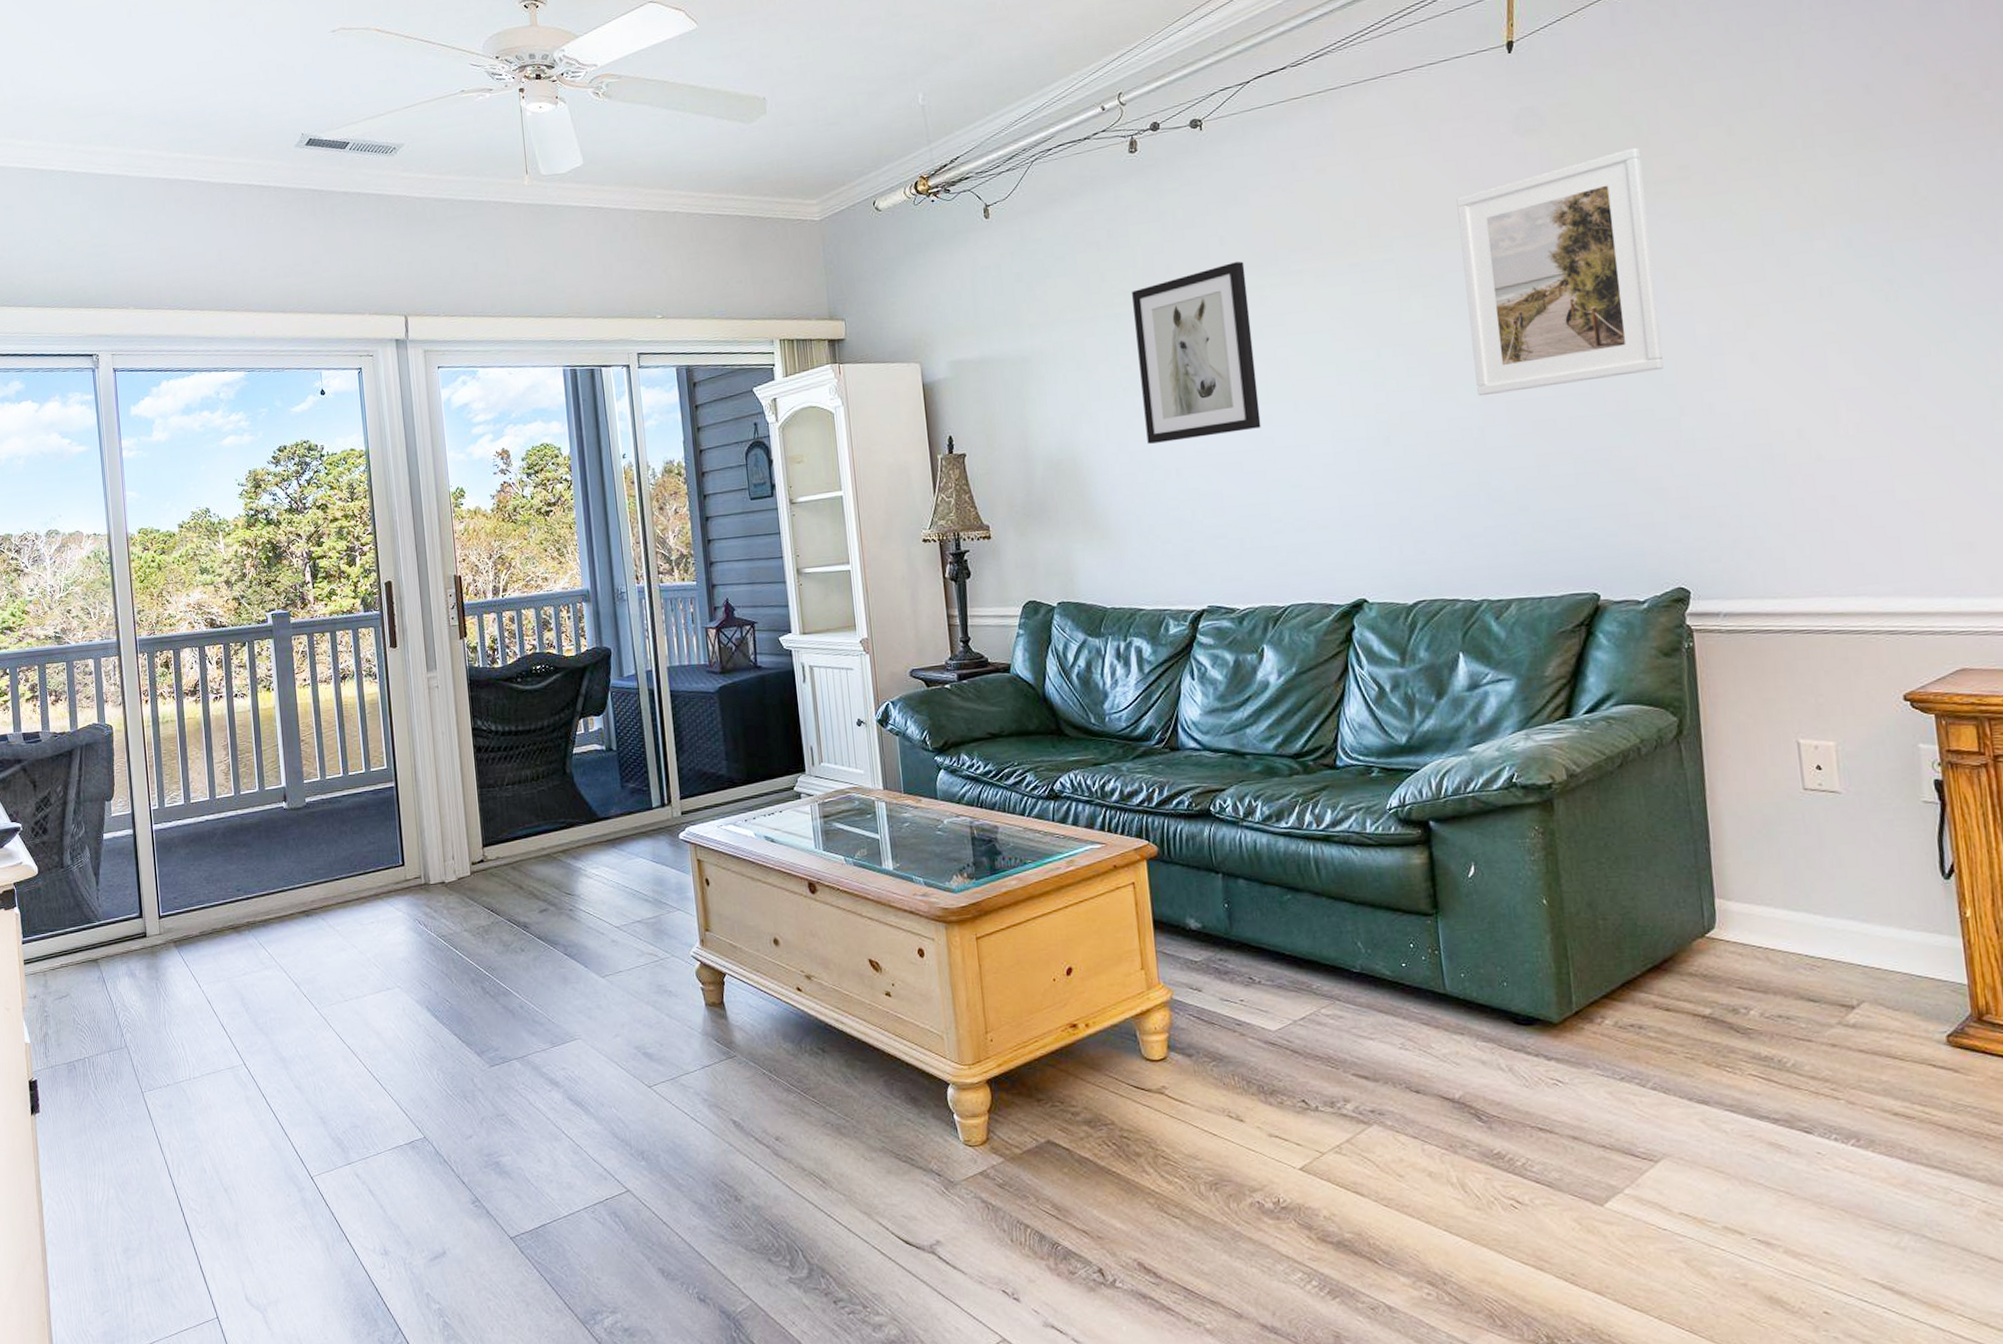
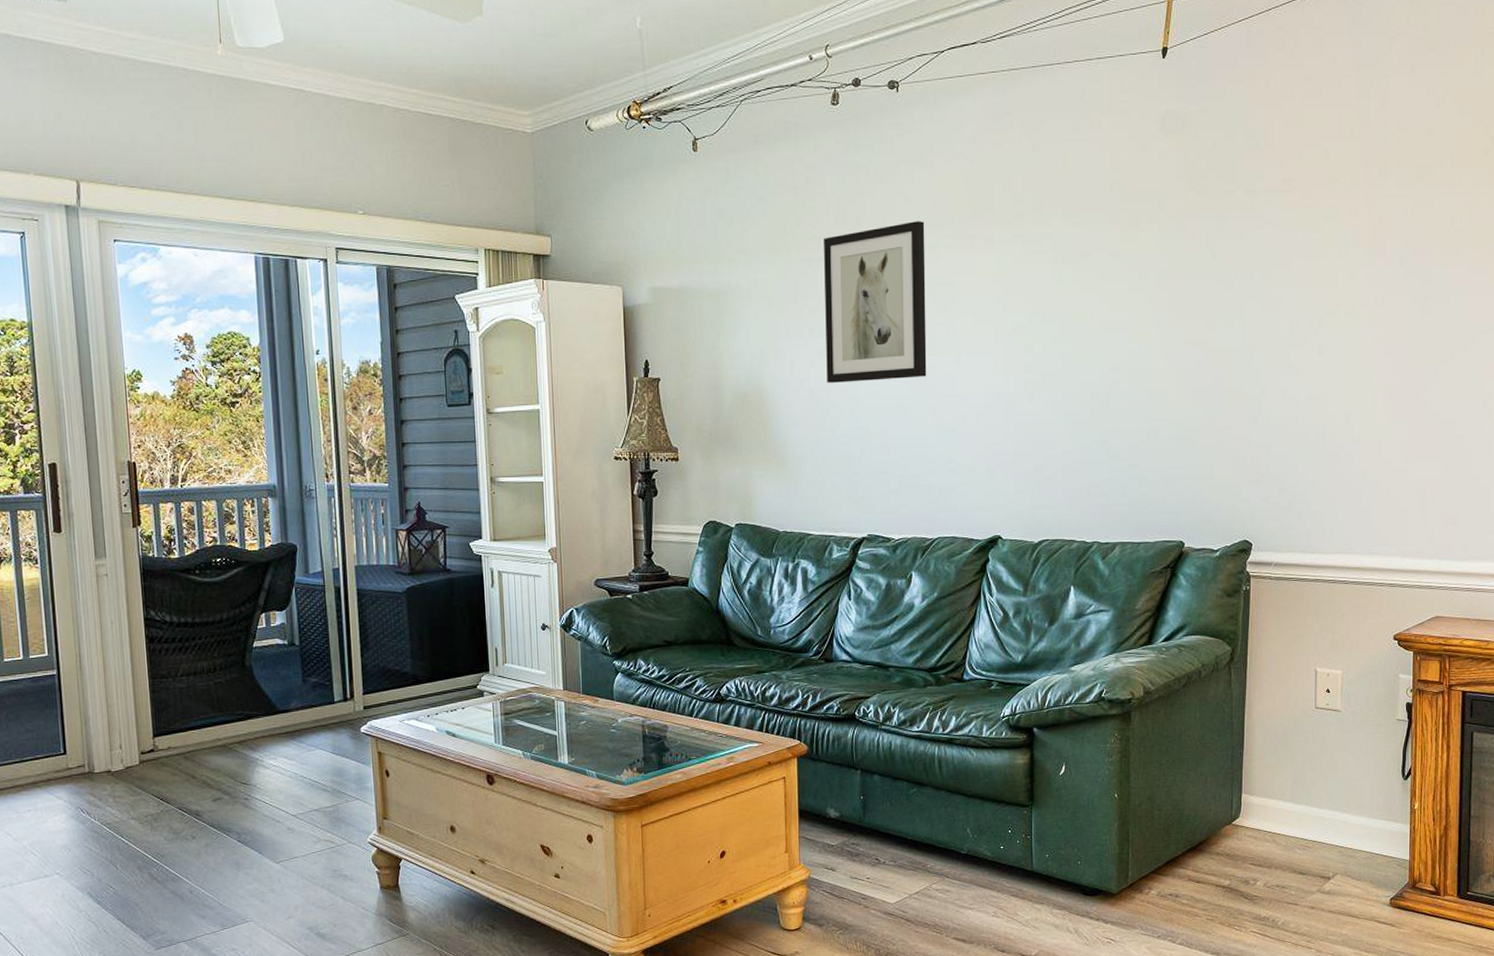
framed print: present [1456,147,1664,397] -> none [1108,158,1257,365]

